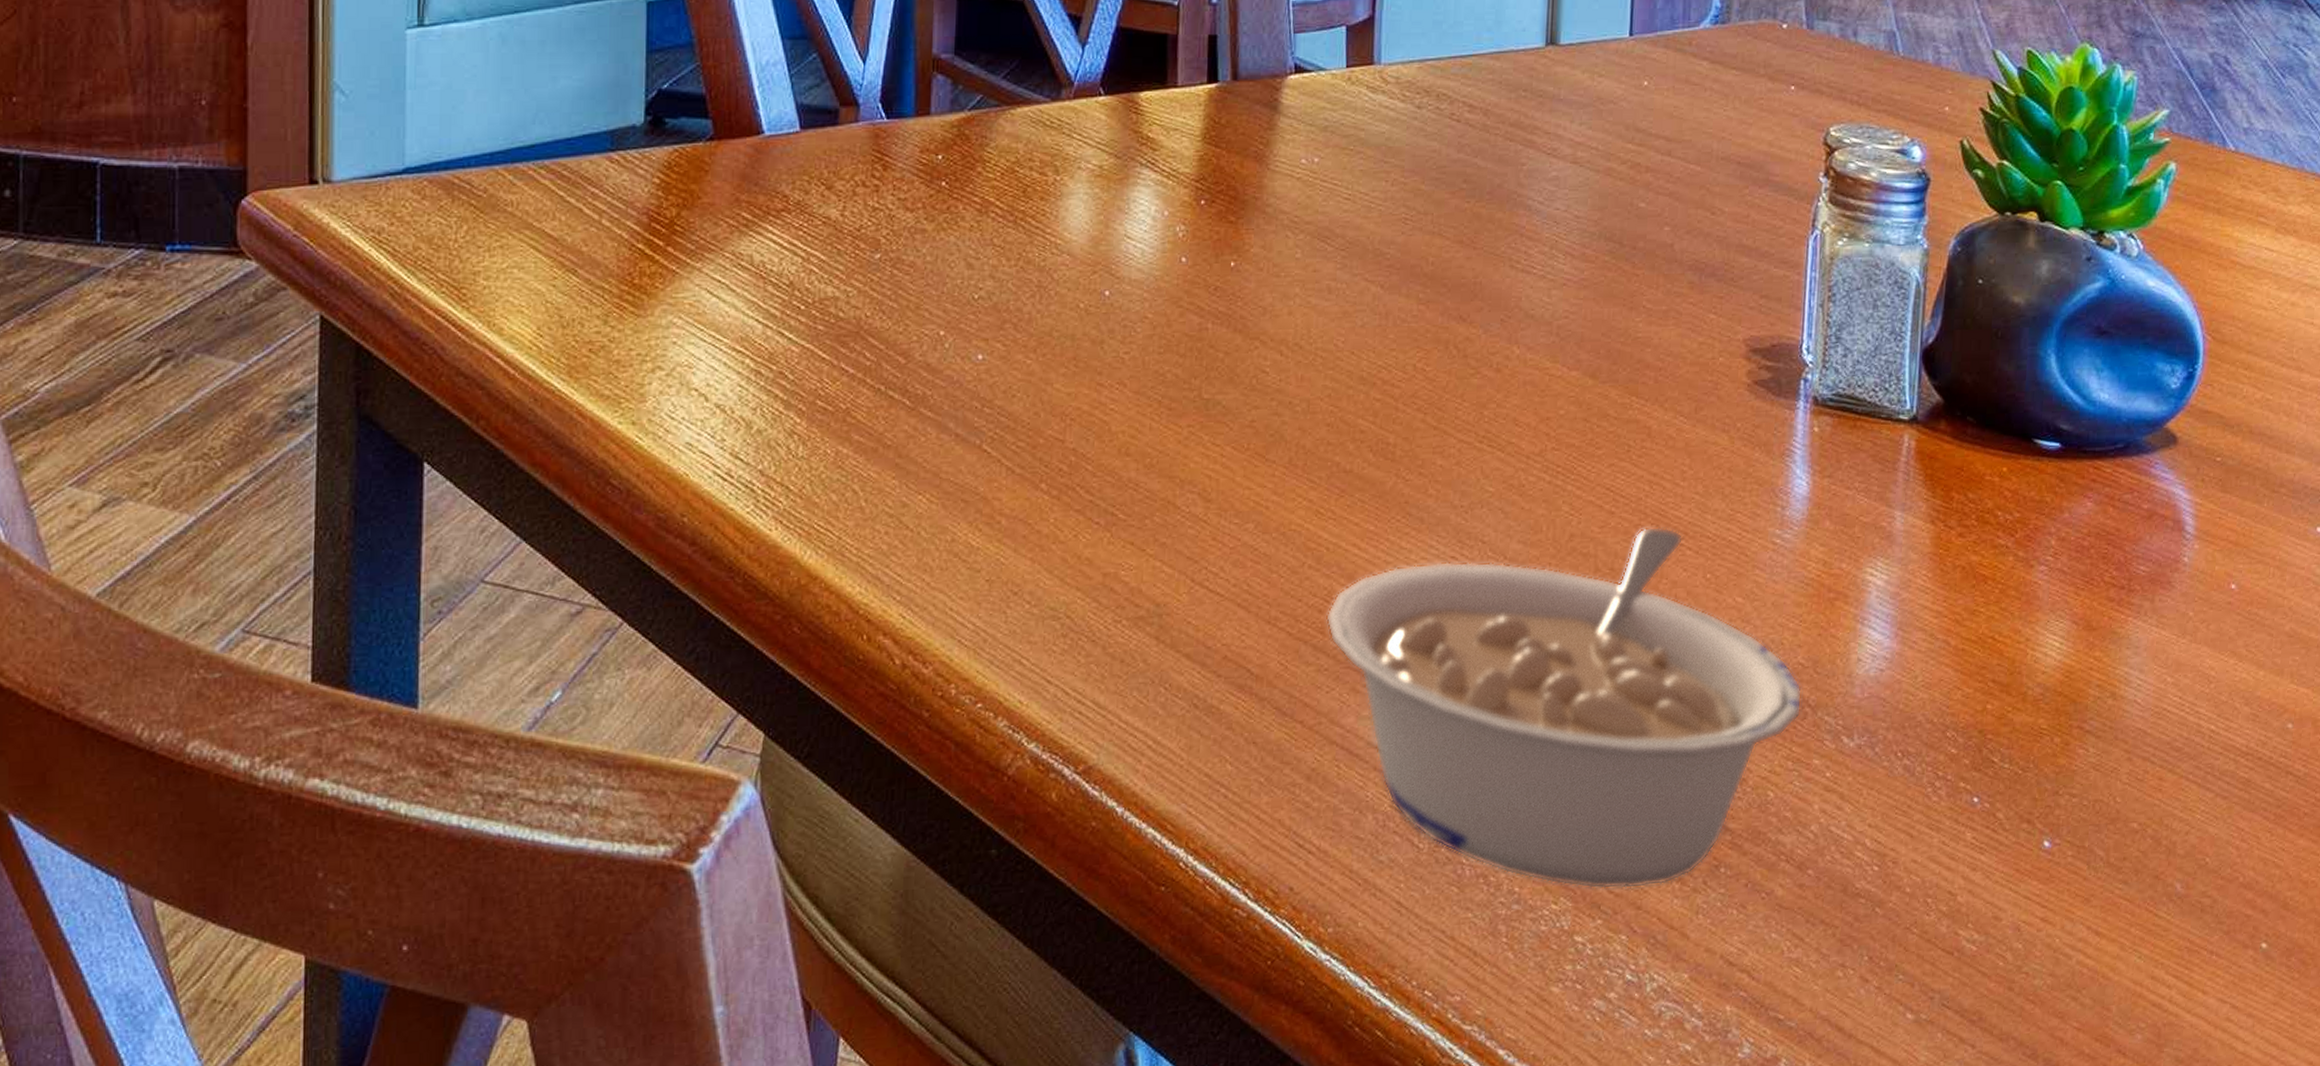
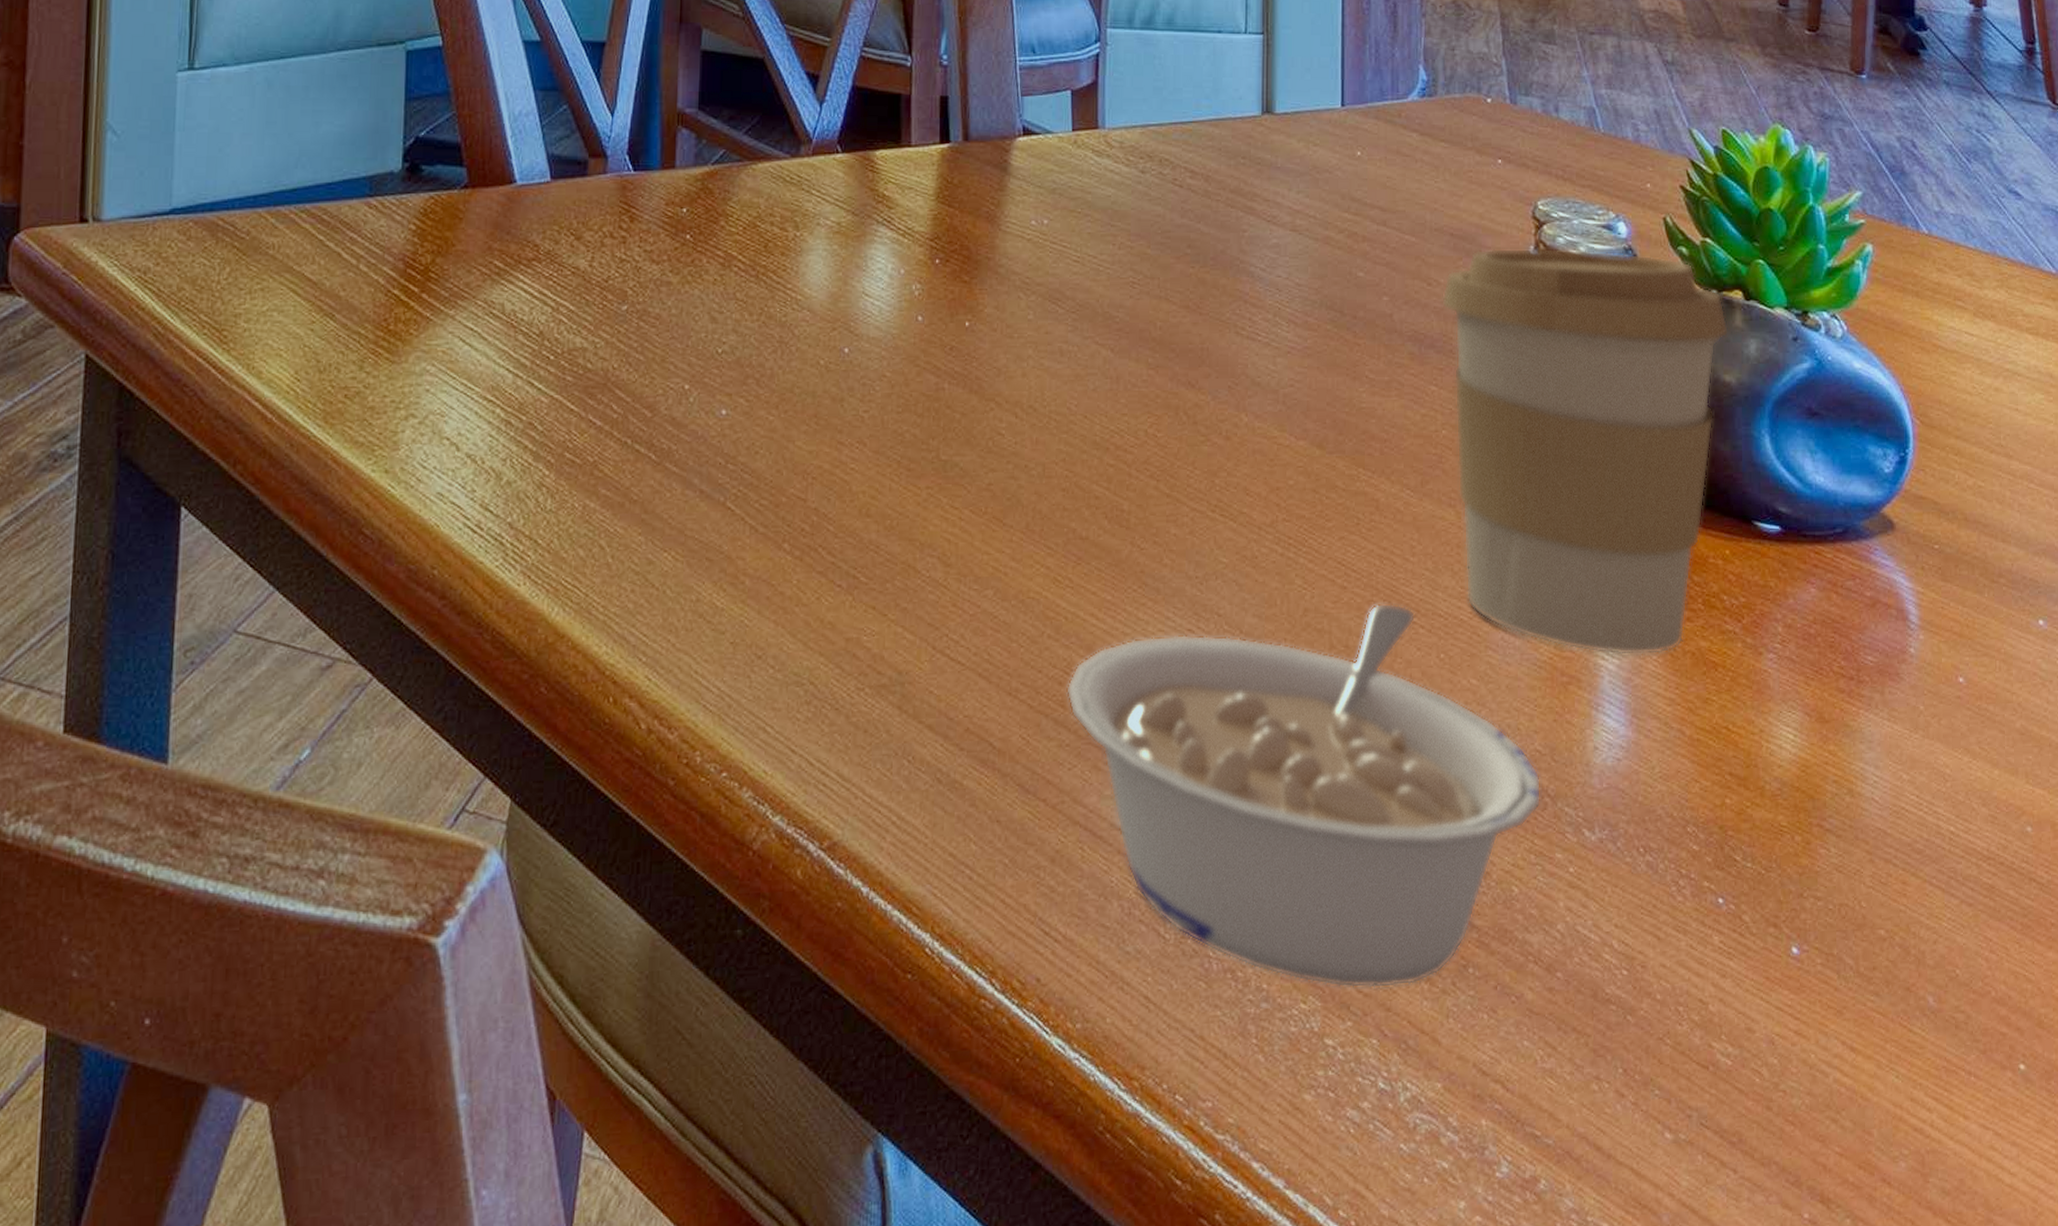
coffee cup: none [1724,174,2021,572] -> present [1441,248,1729,656]

